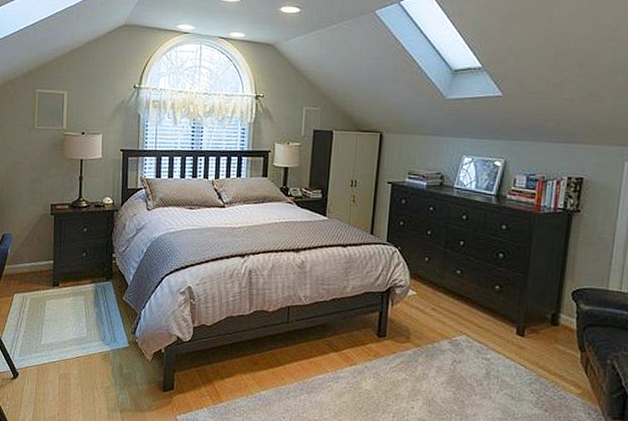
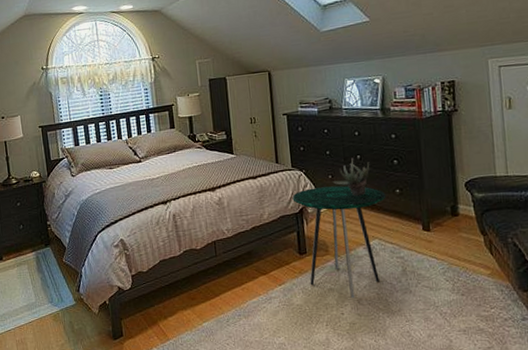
side table: none [381,268,484,394] -> present [292,185,386,299]
succulent plant: none [428,242,473,286] -> present [332,157,370,197]

